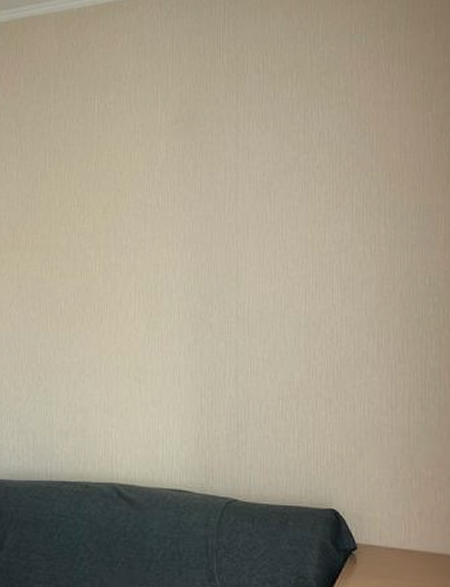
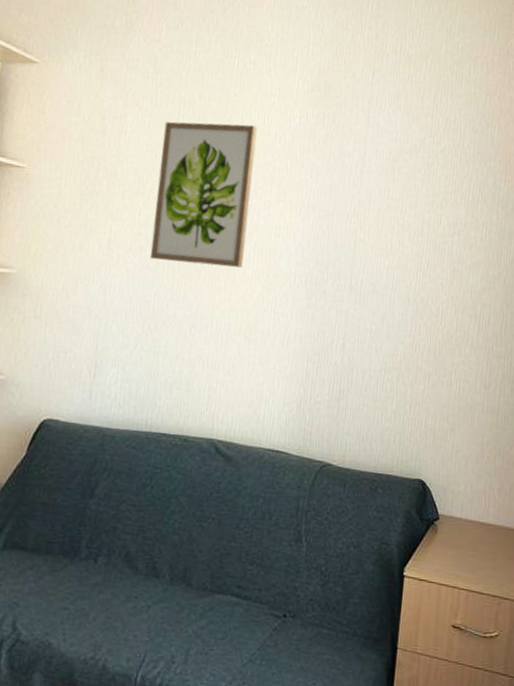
wall art: none [32,165,125,311] -> present [150,121,258,268]

